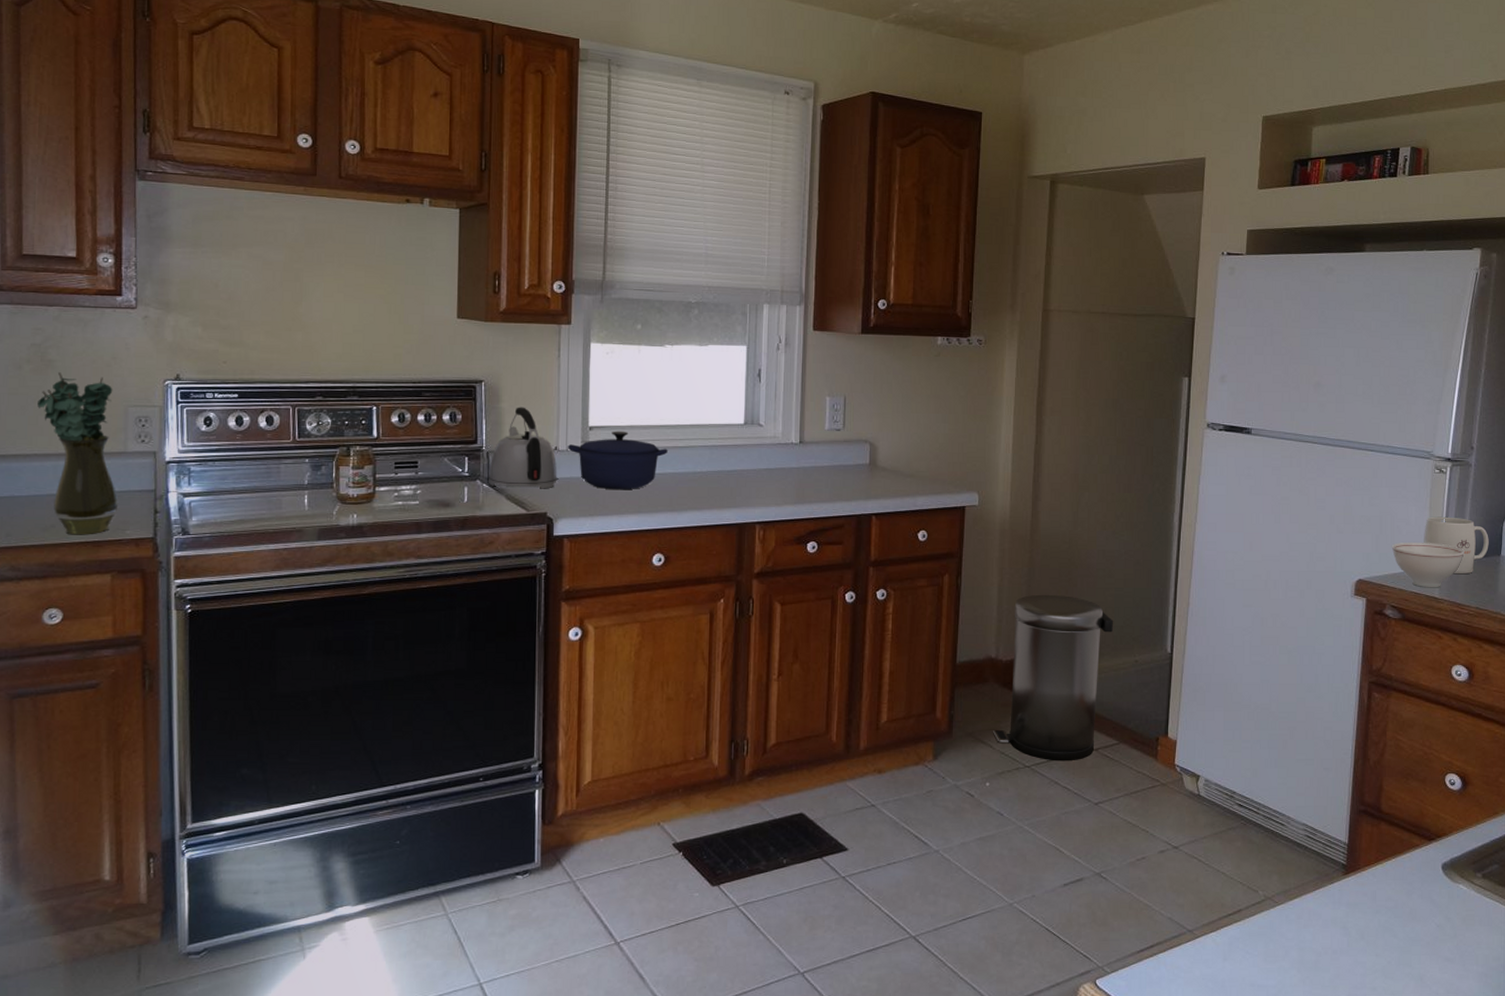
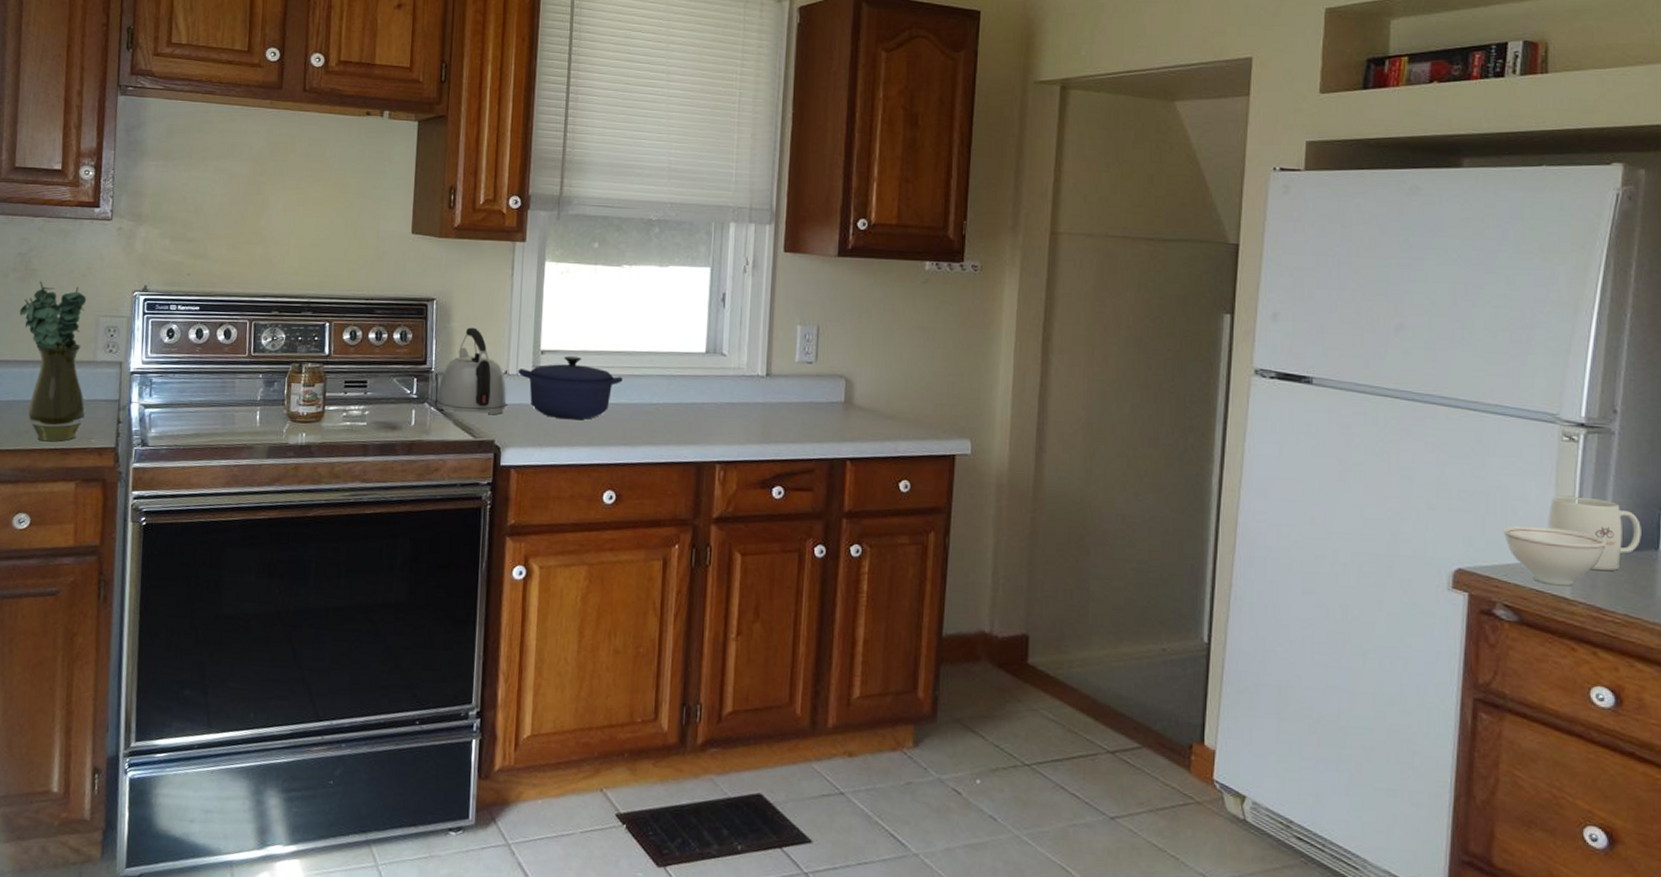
pedal bin: present [992,594,1114,760] -> none [984,562,1136,763]

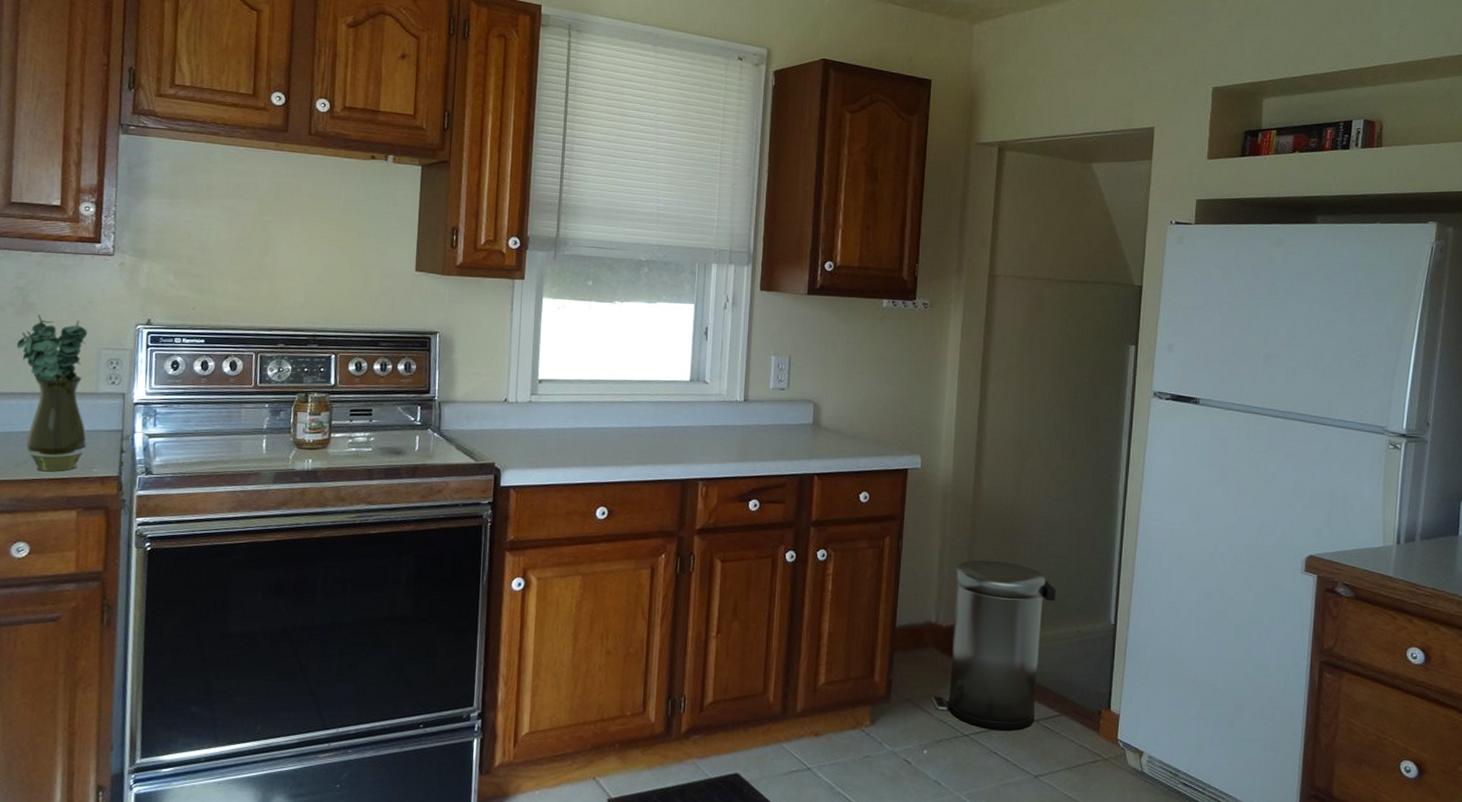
kettle: present [436,327,507,415] -> none [439,358,507,440]
cooking pot: present [518,355,623,420] -> none [517,384,615,443]
pedal bin: none [984,562,1136,763] -> present [931,560,1057,731]
bowl: present [1503,525,1608,587] -> none [1343,518,1421,567]
mug: present [1548,495,1641,572] -> none [1377,493,1446,554]

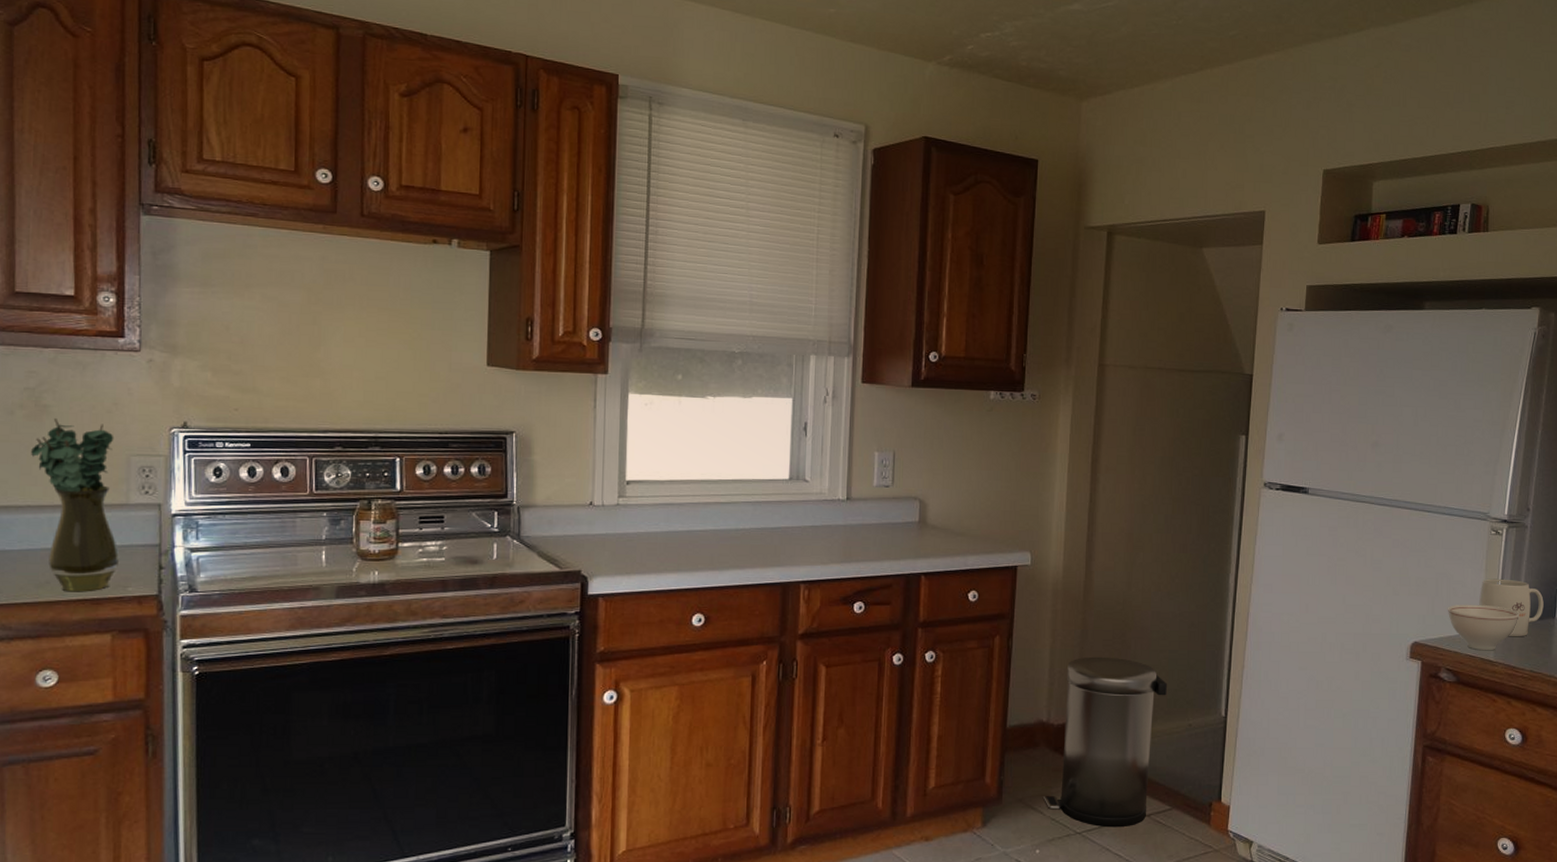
bowl: none [1343,518,1421,567] -> present [1447,604,1521,651]
mug: none [1377,493,1446,554] -> present [1479,578,1544,637]

